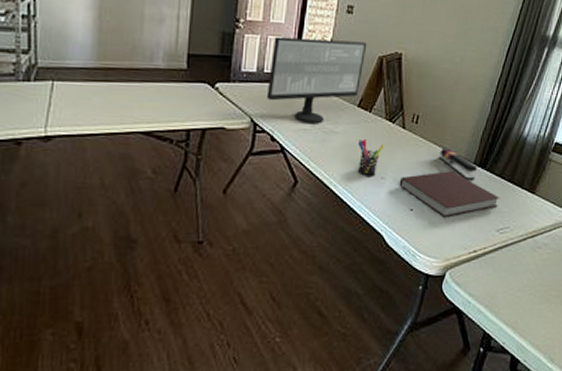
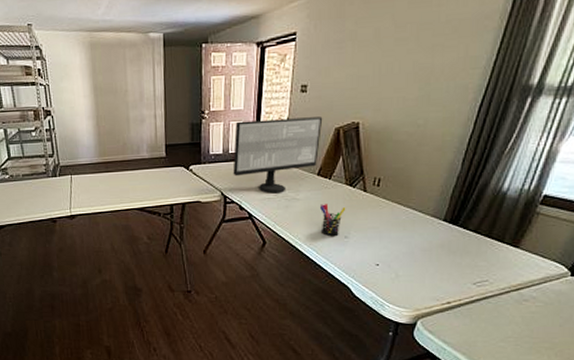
notebook: present [399,170,501,218] -> none [363,227,477,272]
stapler: present [438,148,478,180] -> none [403,207,448,237]

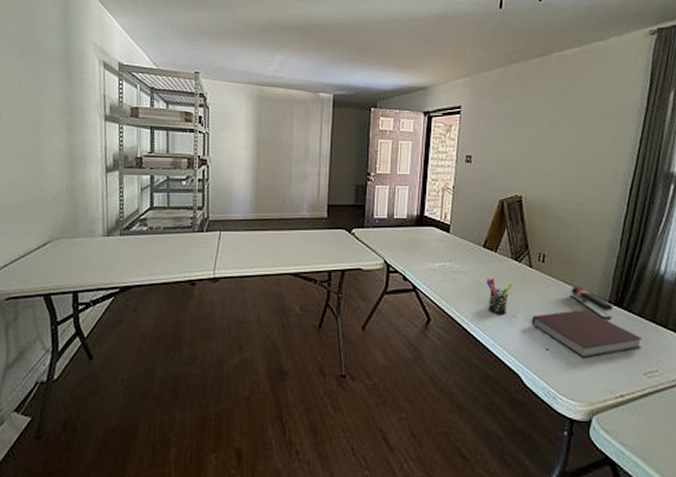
computer monitor: present [233,117,323,194] -> none [397,186,487,265]
notebook: none [363,227,477,272] -> present [531,309,644,359]
stapler: none [403,207,448,237] -> present [569,286,614,320]

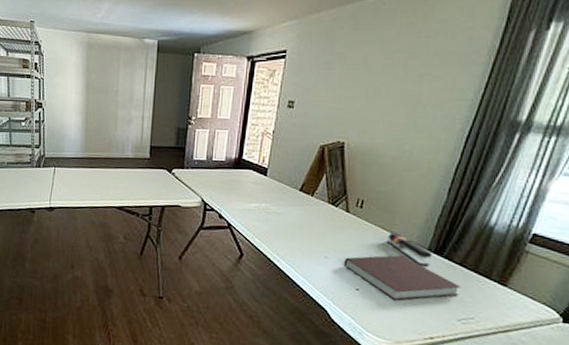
pen holder: present [487,278,513,316] -> none [300,220,327,256]

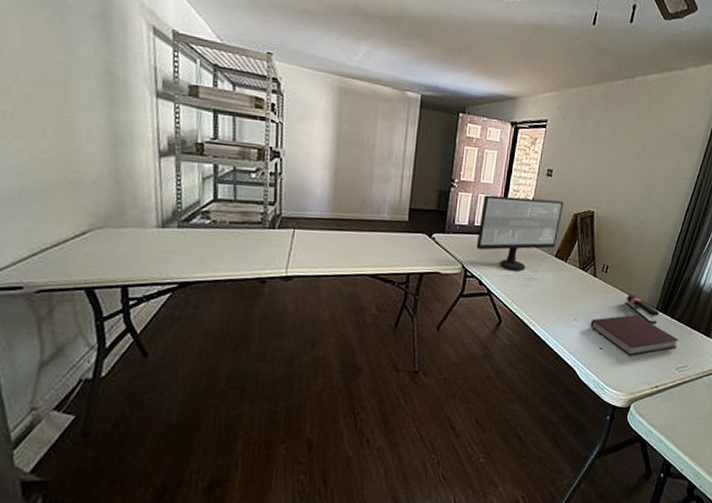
computer monitor: none [215,130,308,206] -> present [476,195,564,272]

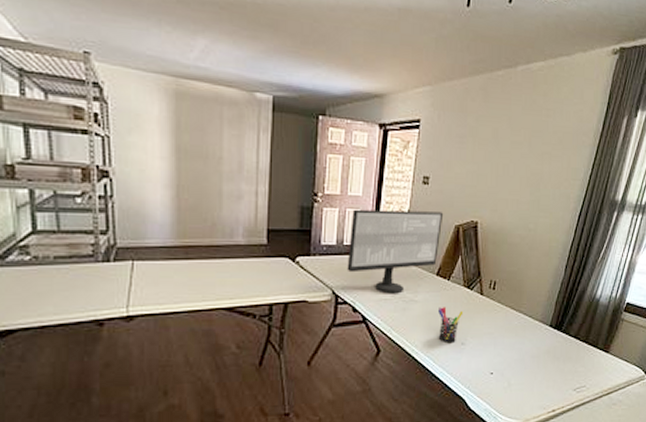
pen holder: none [554,285,578,319] -> present [438,307,464,344]
notebook: present [590,314,680,356] -> none [479,333,576,380]
stapler: present [625,294,660,324] -> none [516,312,554,343]

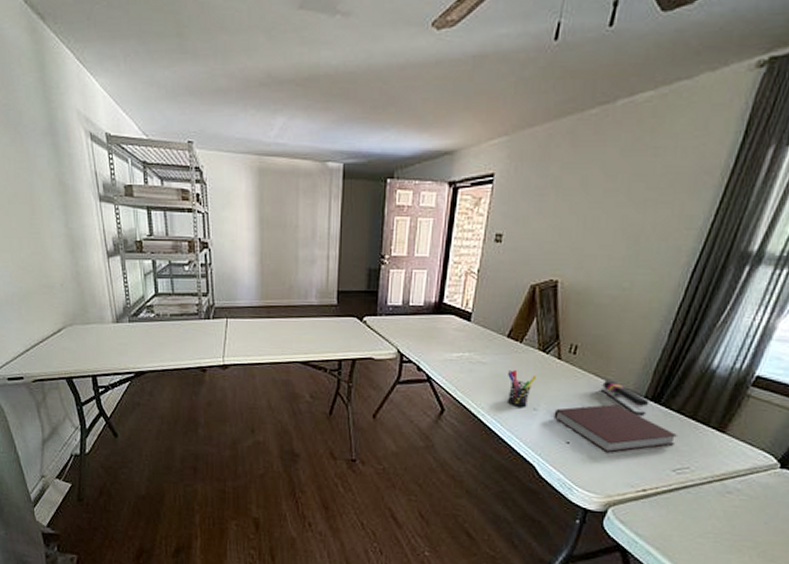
computer monitor: present [347,209,444,294] -> none [412,270,518,355]
notebook: none [479,333,576,380] -> present [553,403,679,453]
stapler: none [516,312,554,343] -> present [600,380,650,415]

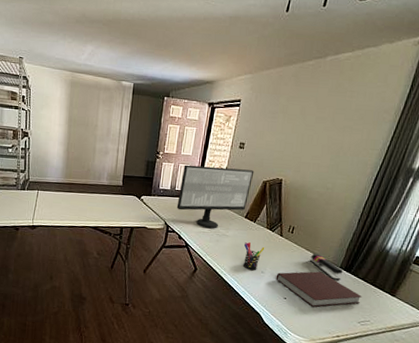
computer monitor: none [412,270,518,355] -> present [176,165,254,229]

